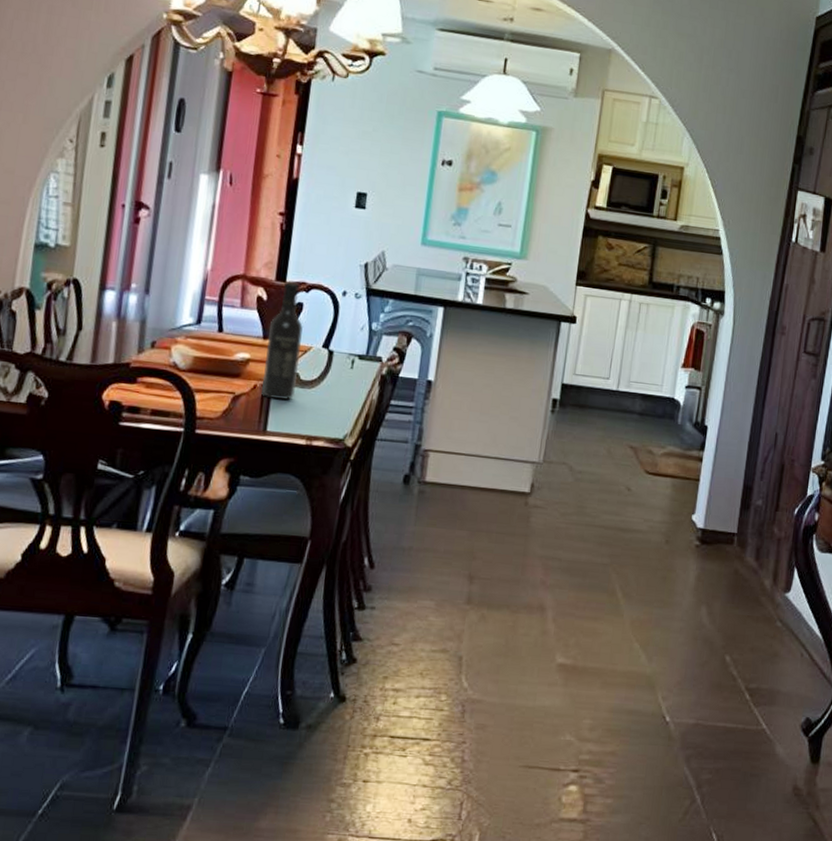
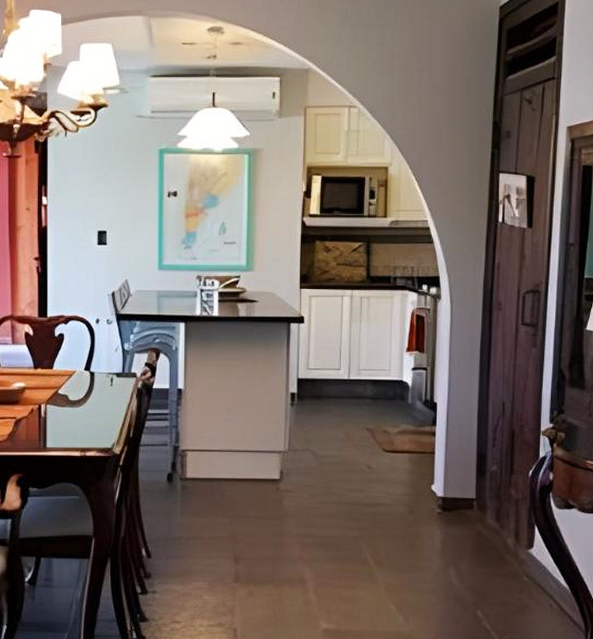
wine bottle: present [262,282,304,401] -> none [37,317,67,420]

